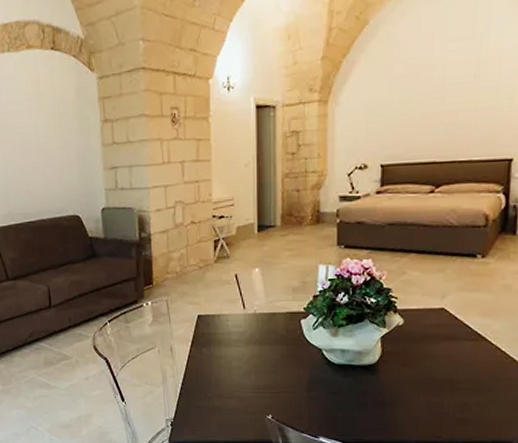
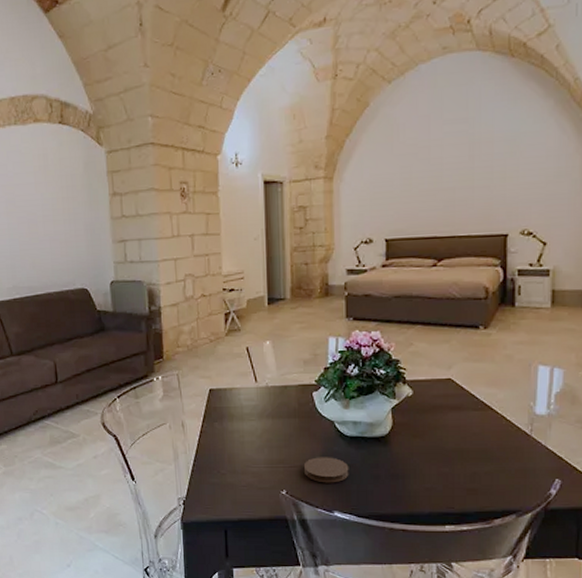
coaster: none [289,383,336,410] -> present [303,457,349,483]

